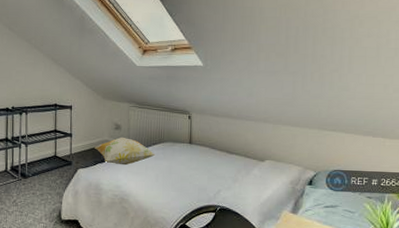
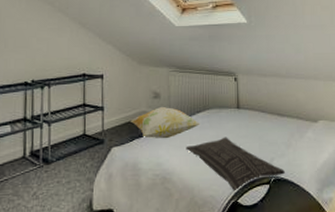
pillow: none [142,168,231,216] -> present [186,137,286,192]

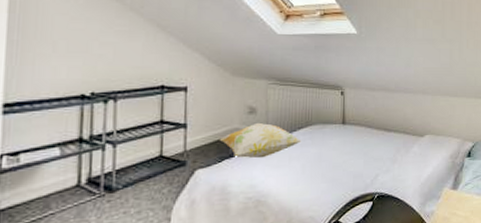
pillow: present [186,137,286,192] -> none [284,154,390,211]

